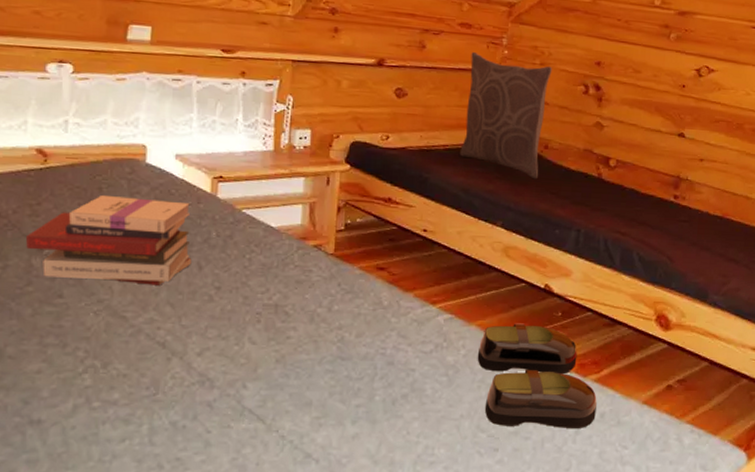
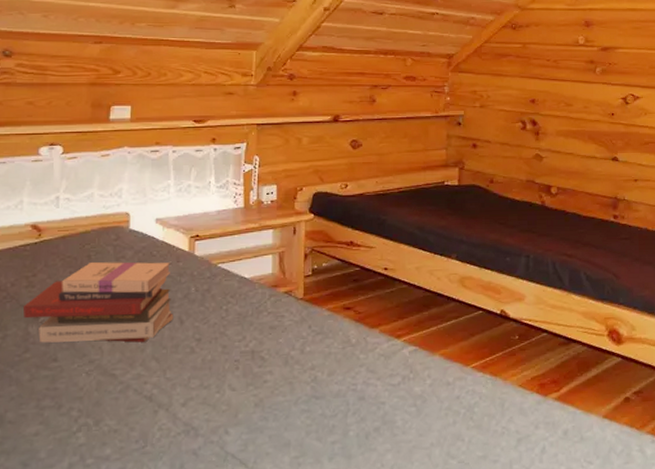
pillow: present [460,51,552,180] -> none [413,101,491,212]
slippers: present [478,323,597,428] -> none [443,349,559,451]

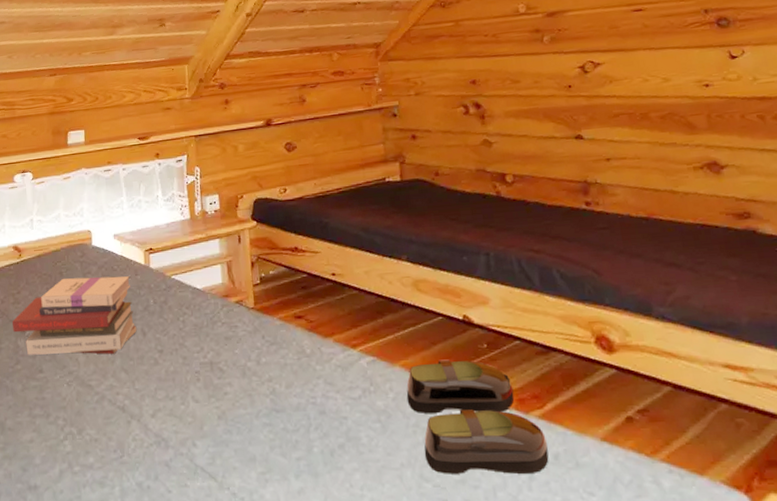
slippers: none [443,349,559,451] -> present [407,359,549,474]

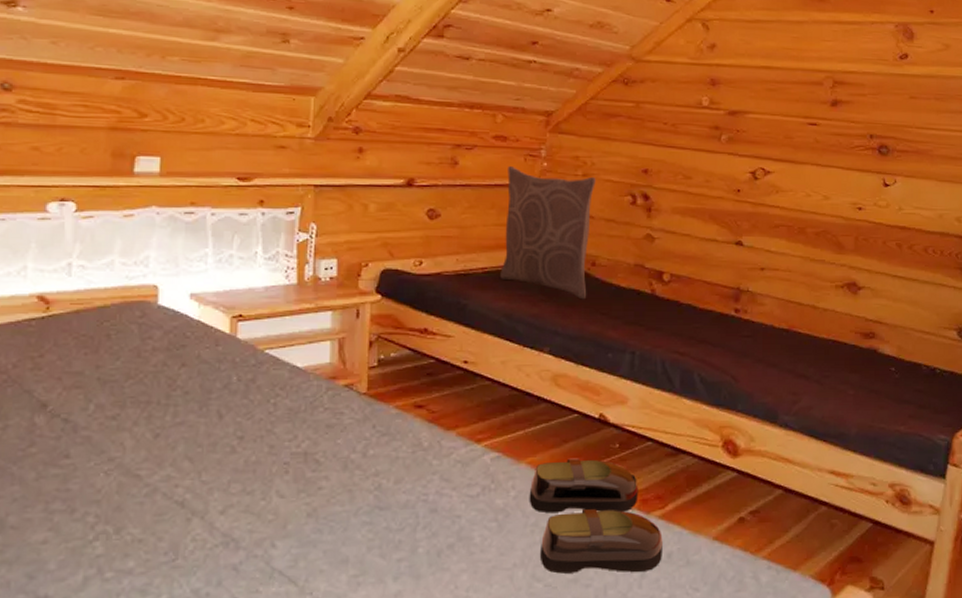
books: present [12,276,137,355] -> none [28,342,211,439]
pillow: none [348,95,434,209] -> present [500,165,596,300]

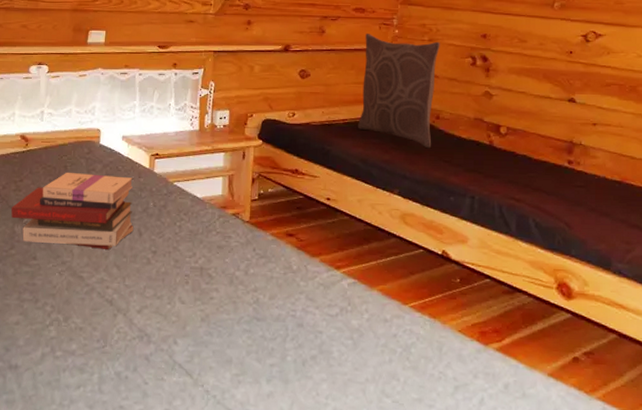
books: none [28,342,211,439] -> present [11,172,134,250]
slippers: present [530,458,663,574] -> none [381,288,500,399]

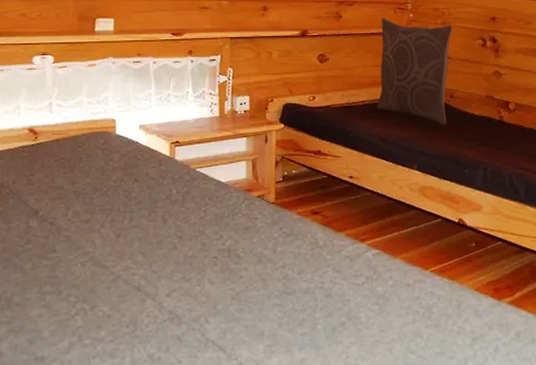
books: present [11,172,134,250] -> none [24,163,157,238]

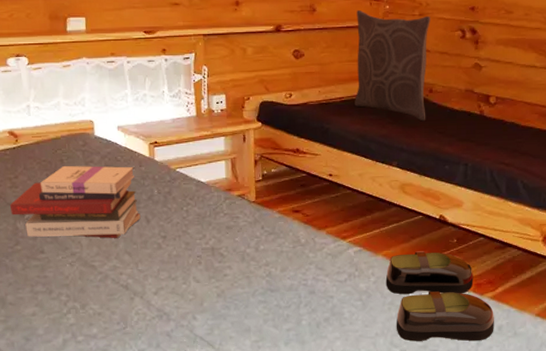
books: none [24,163,157,238] -> present [10,165,141,238]
slippers: none [404,254,512,347] -> present [386,251,494,341]

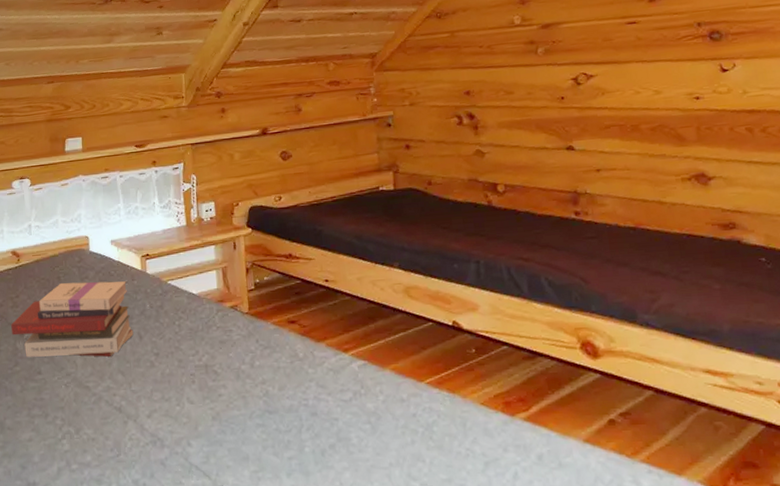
pillow: present [354,9,430,122] -> none [343,105,426,217]
slippers: present [386,251,494,341] -> none [396,363,533,473]

